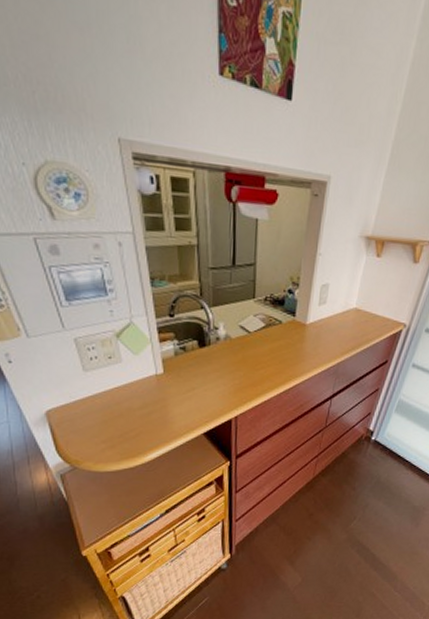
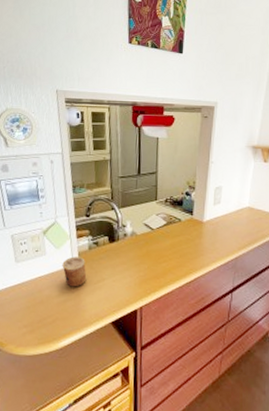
cup: none [143,364,174,398] -> present [62,256,87,287]

